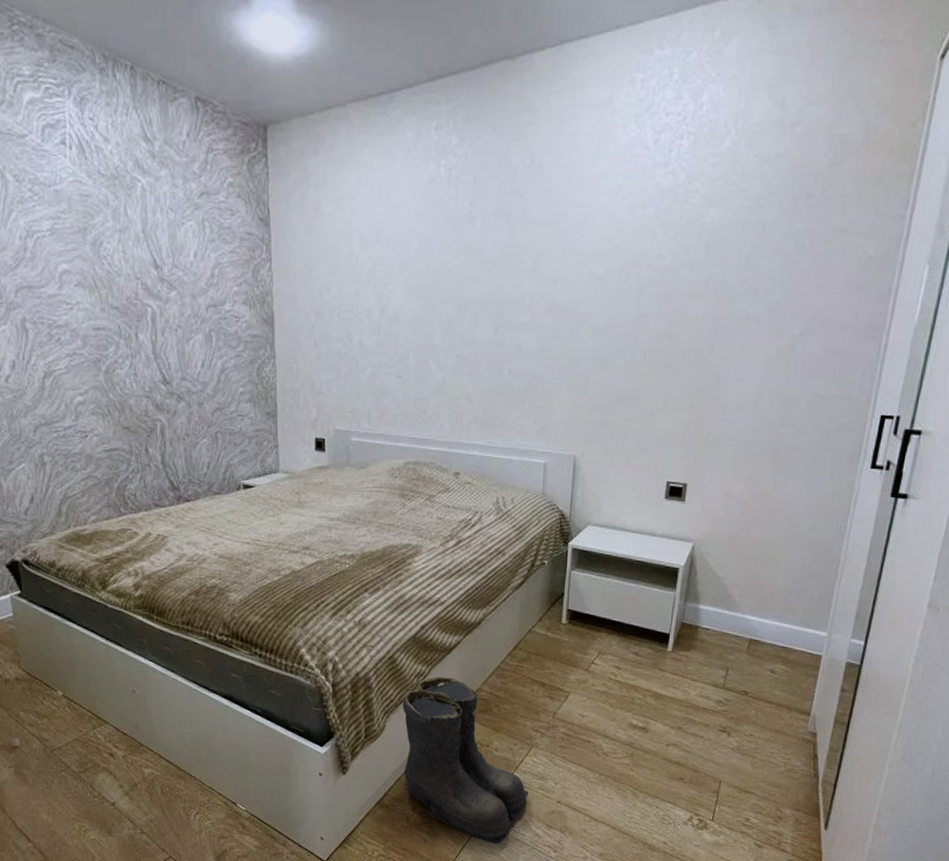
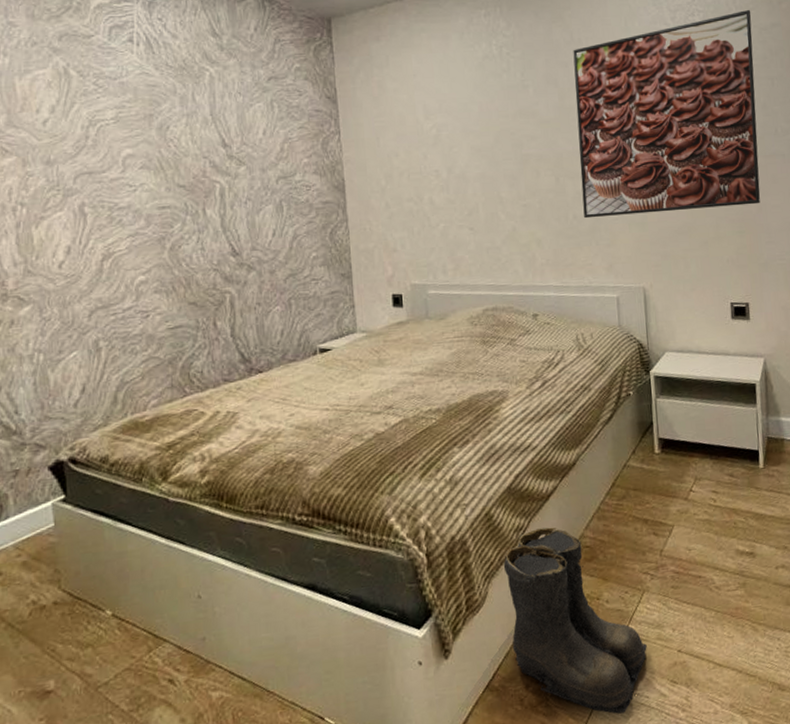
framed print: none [520,133,755,376] -> present [573,9,761,219]

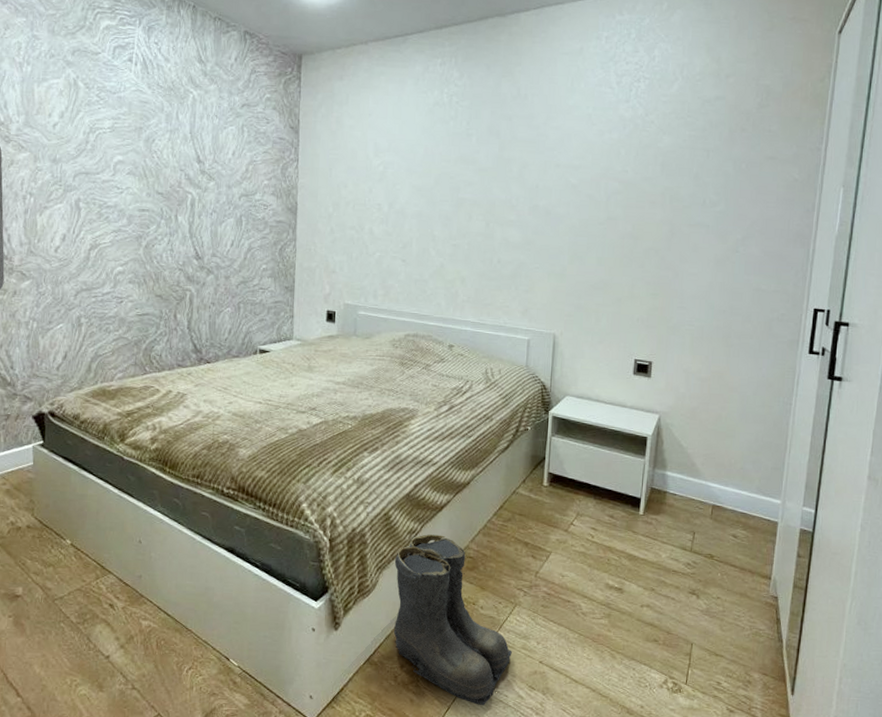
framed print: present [573,9,761,219] -> none [508,80,697,270]

